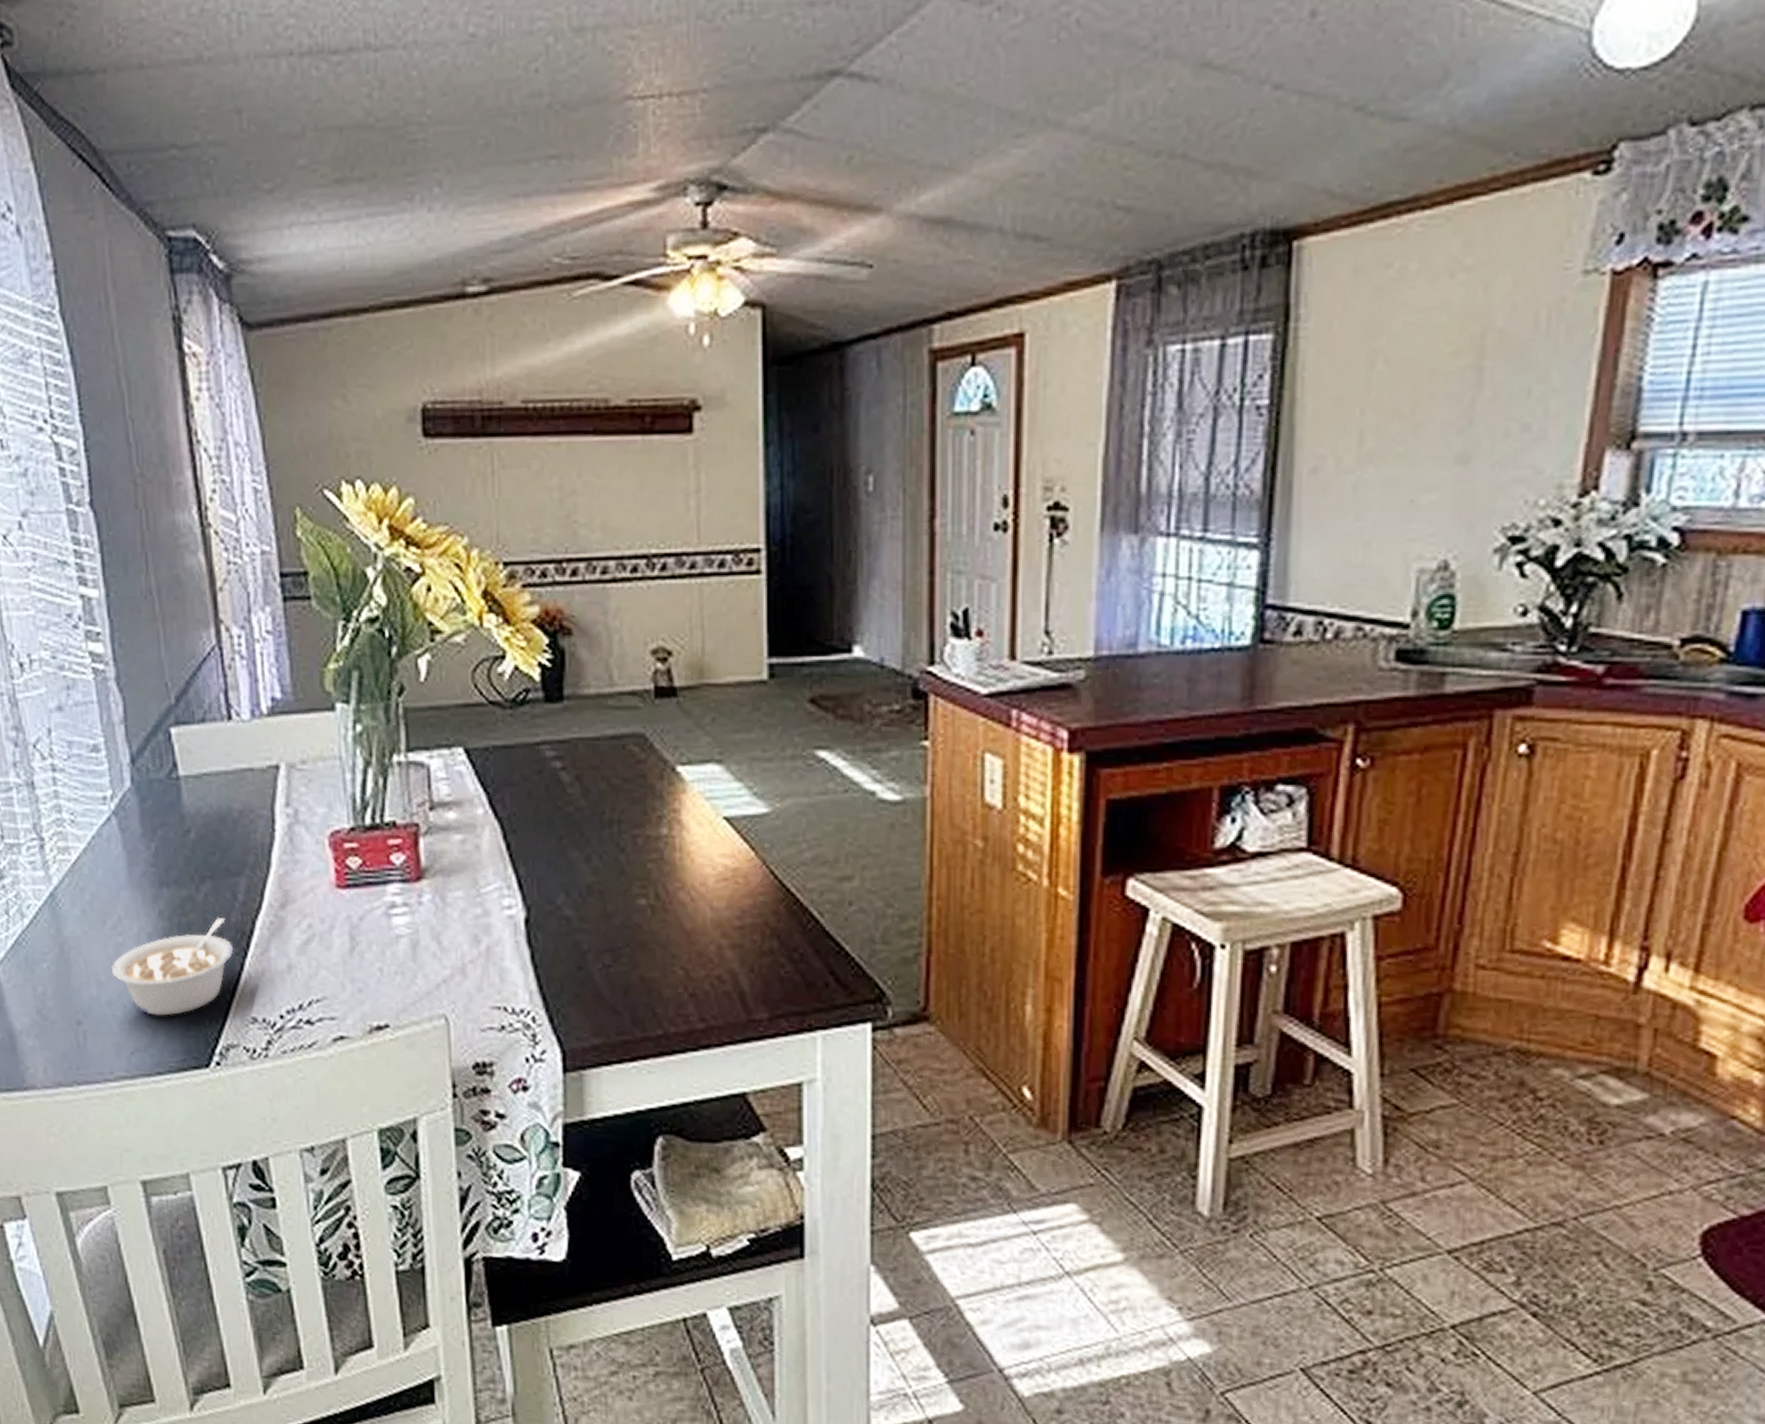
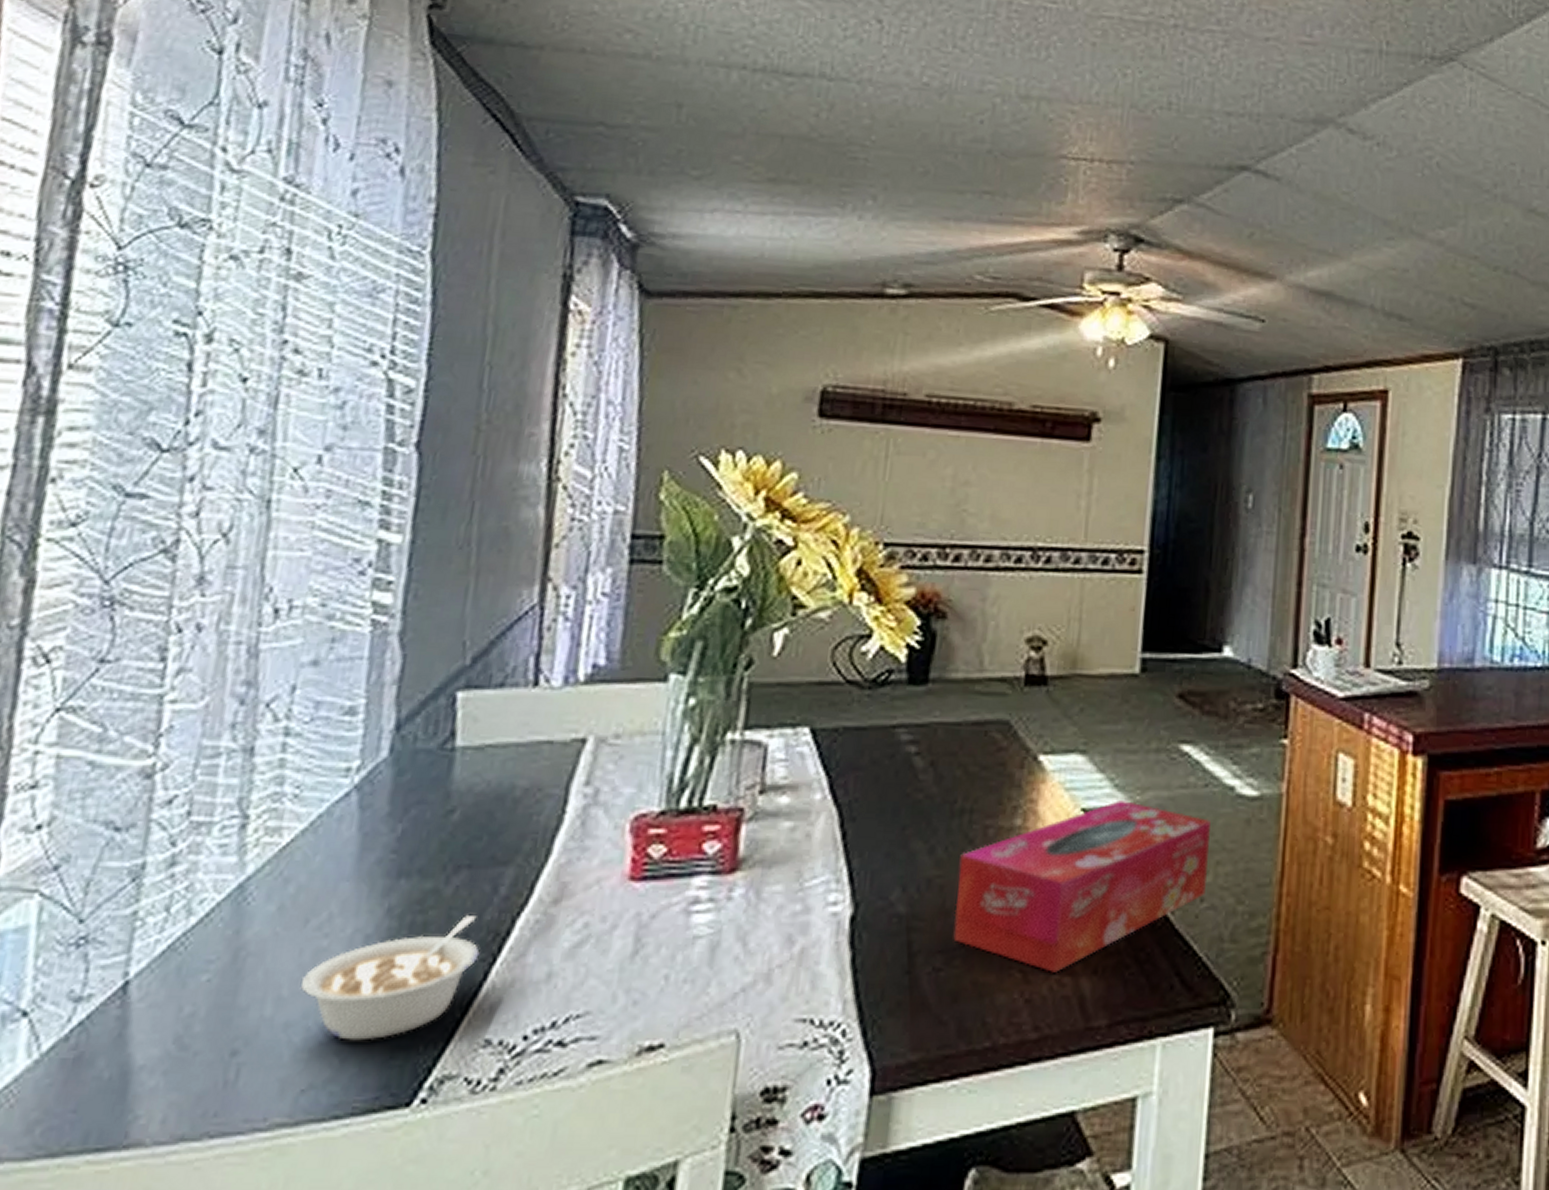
tissue box: none [614,808,853,970] -> present [953,800,1211,973]

